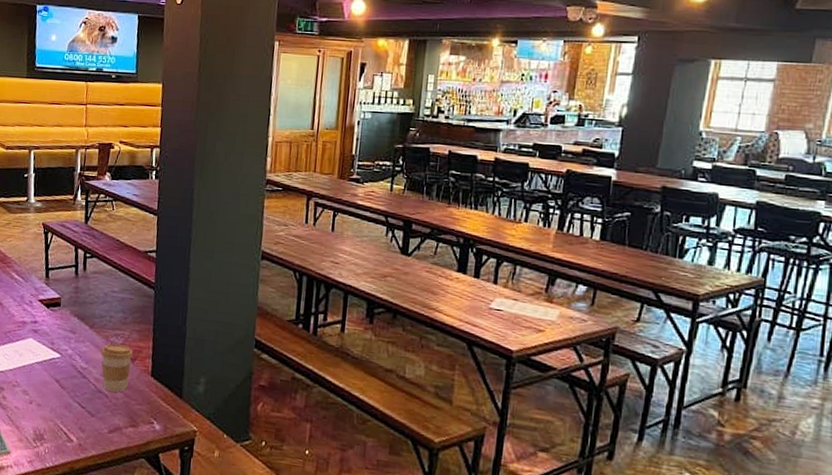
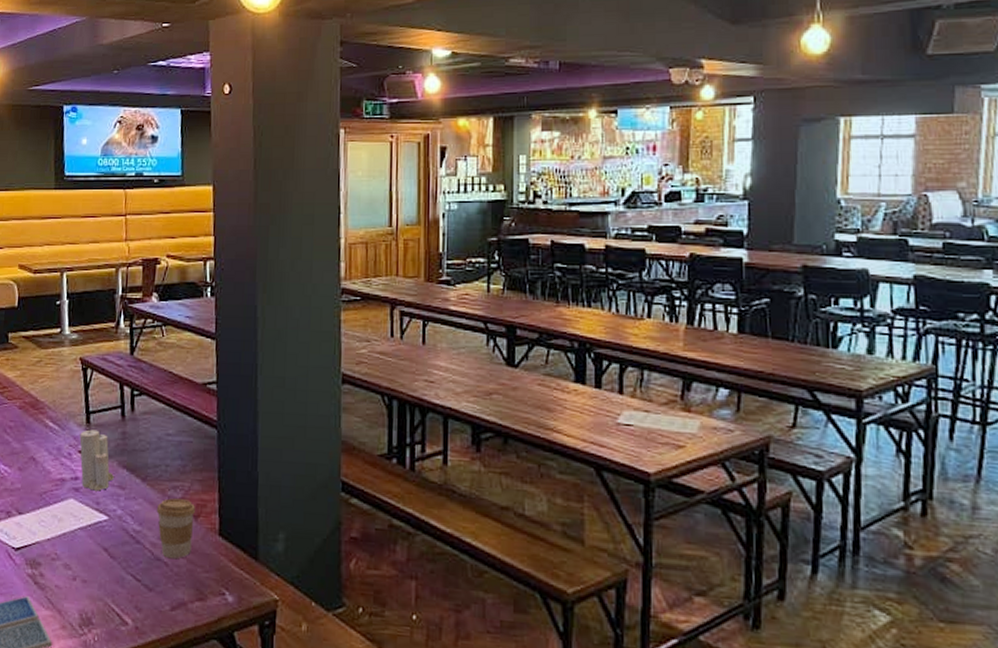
candle: none [39,282,67,334] -> present [79,428,114,491]

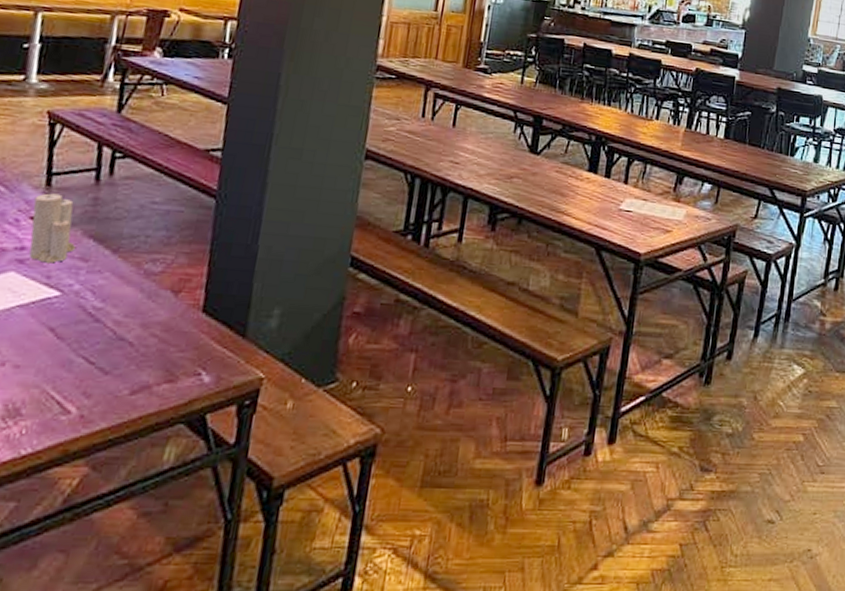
coffee cup: present [156,498,195,559] -> none [126,272,177,339]

